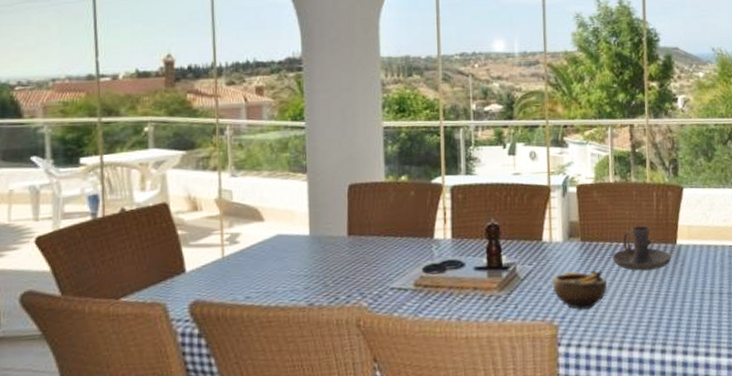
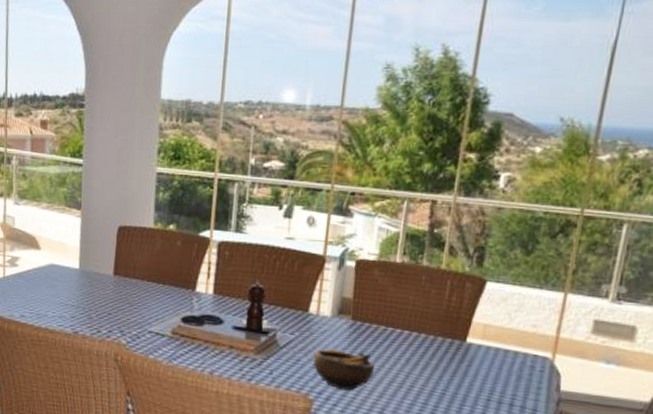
candle holder: present [612,225,671,271] -> none [384,314,456,365]

